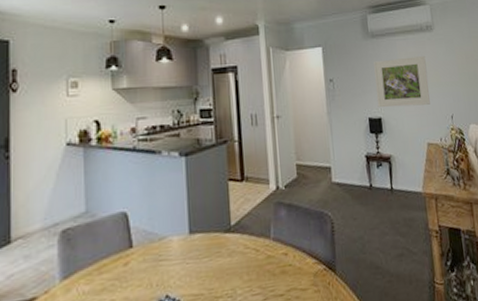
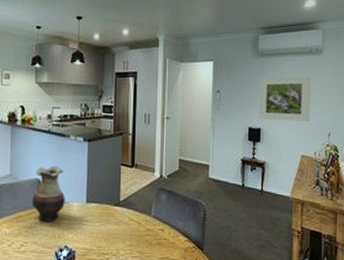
vase: none [117,191,162,268] -> present [31,165,65,221]

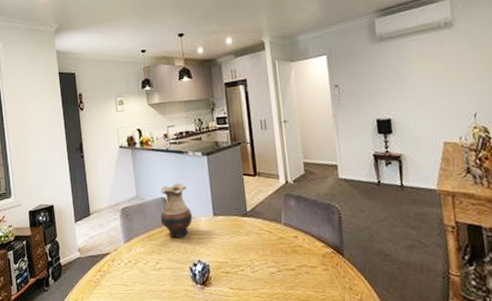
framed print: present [258,76,311,121] -> none [382,55,448,109]

